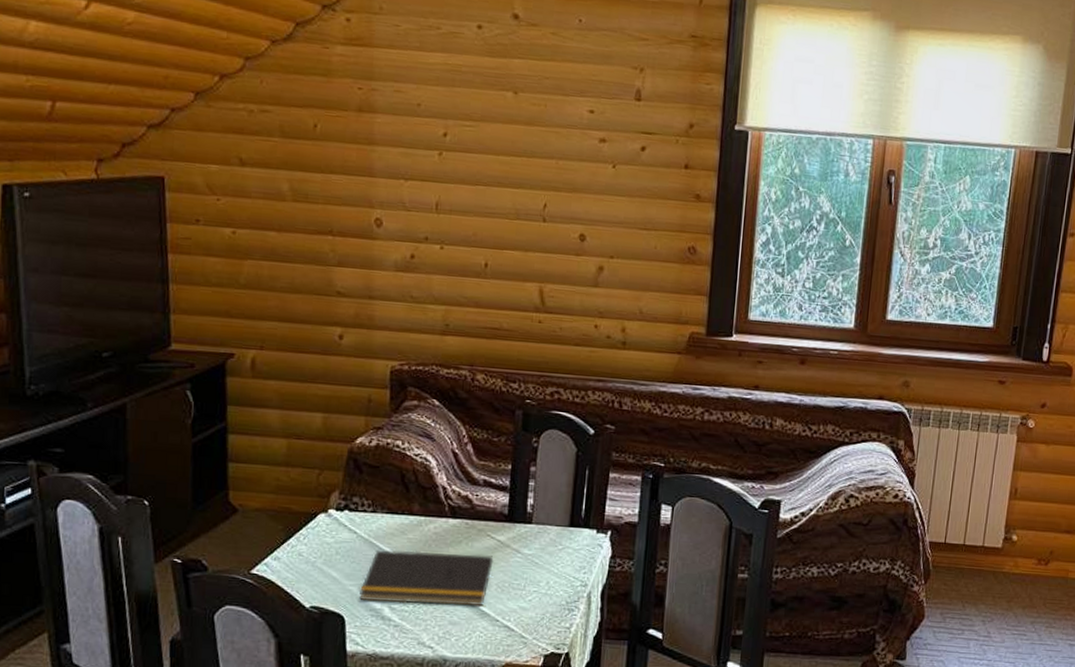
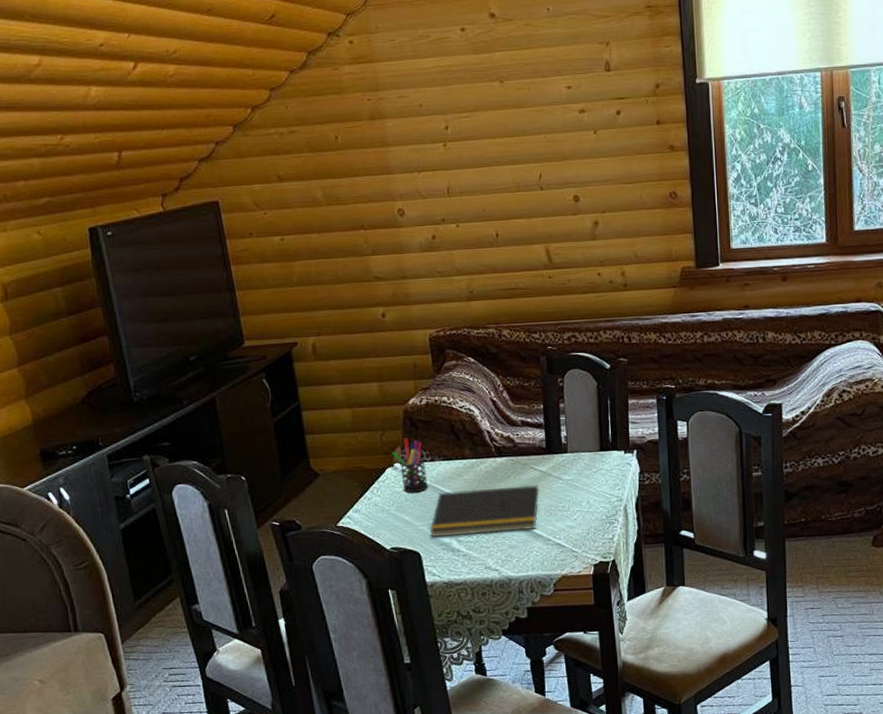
pen holder: none [328,481,366,547] -> present [392,438,428,493]

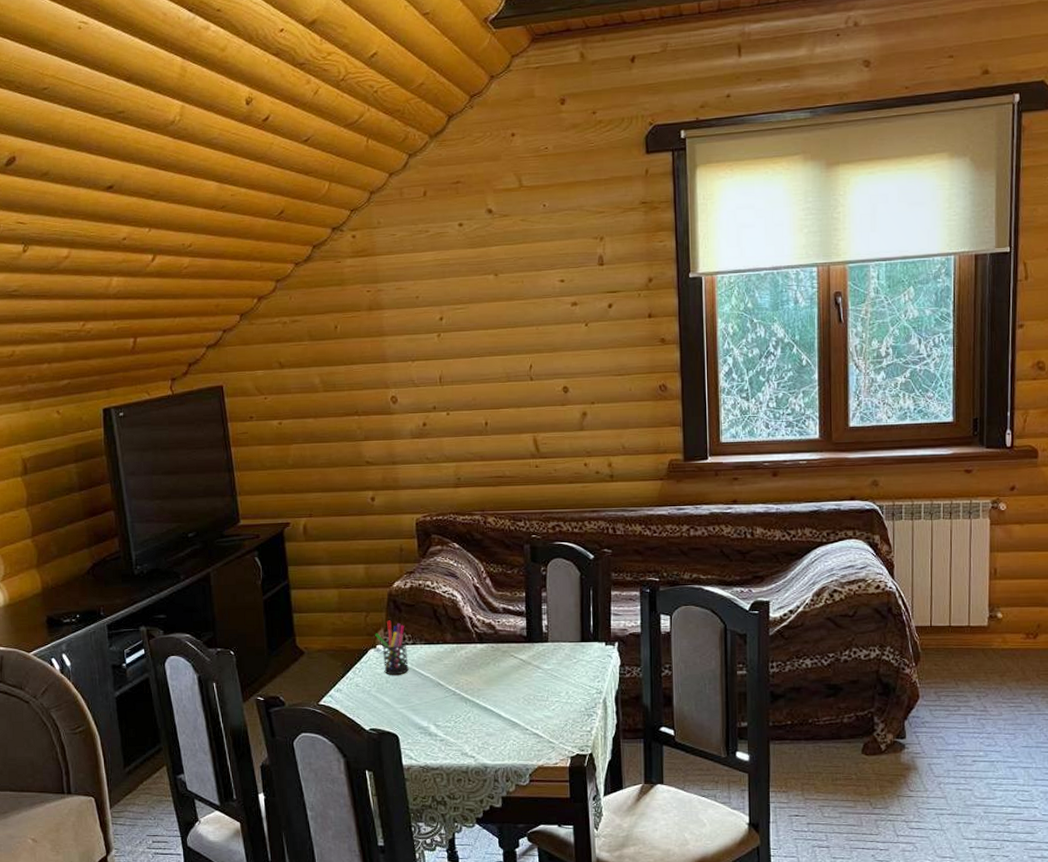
notepad: present [429,485,540,537] -> none [408,673,519,720]

